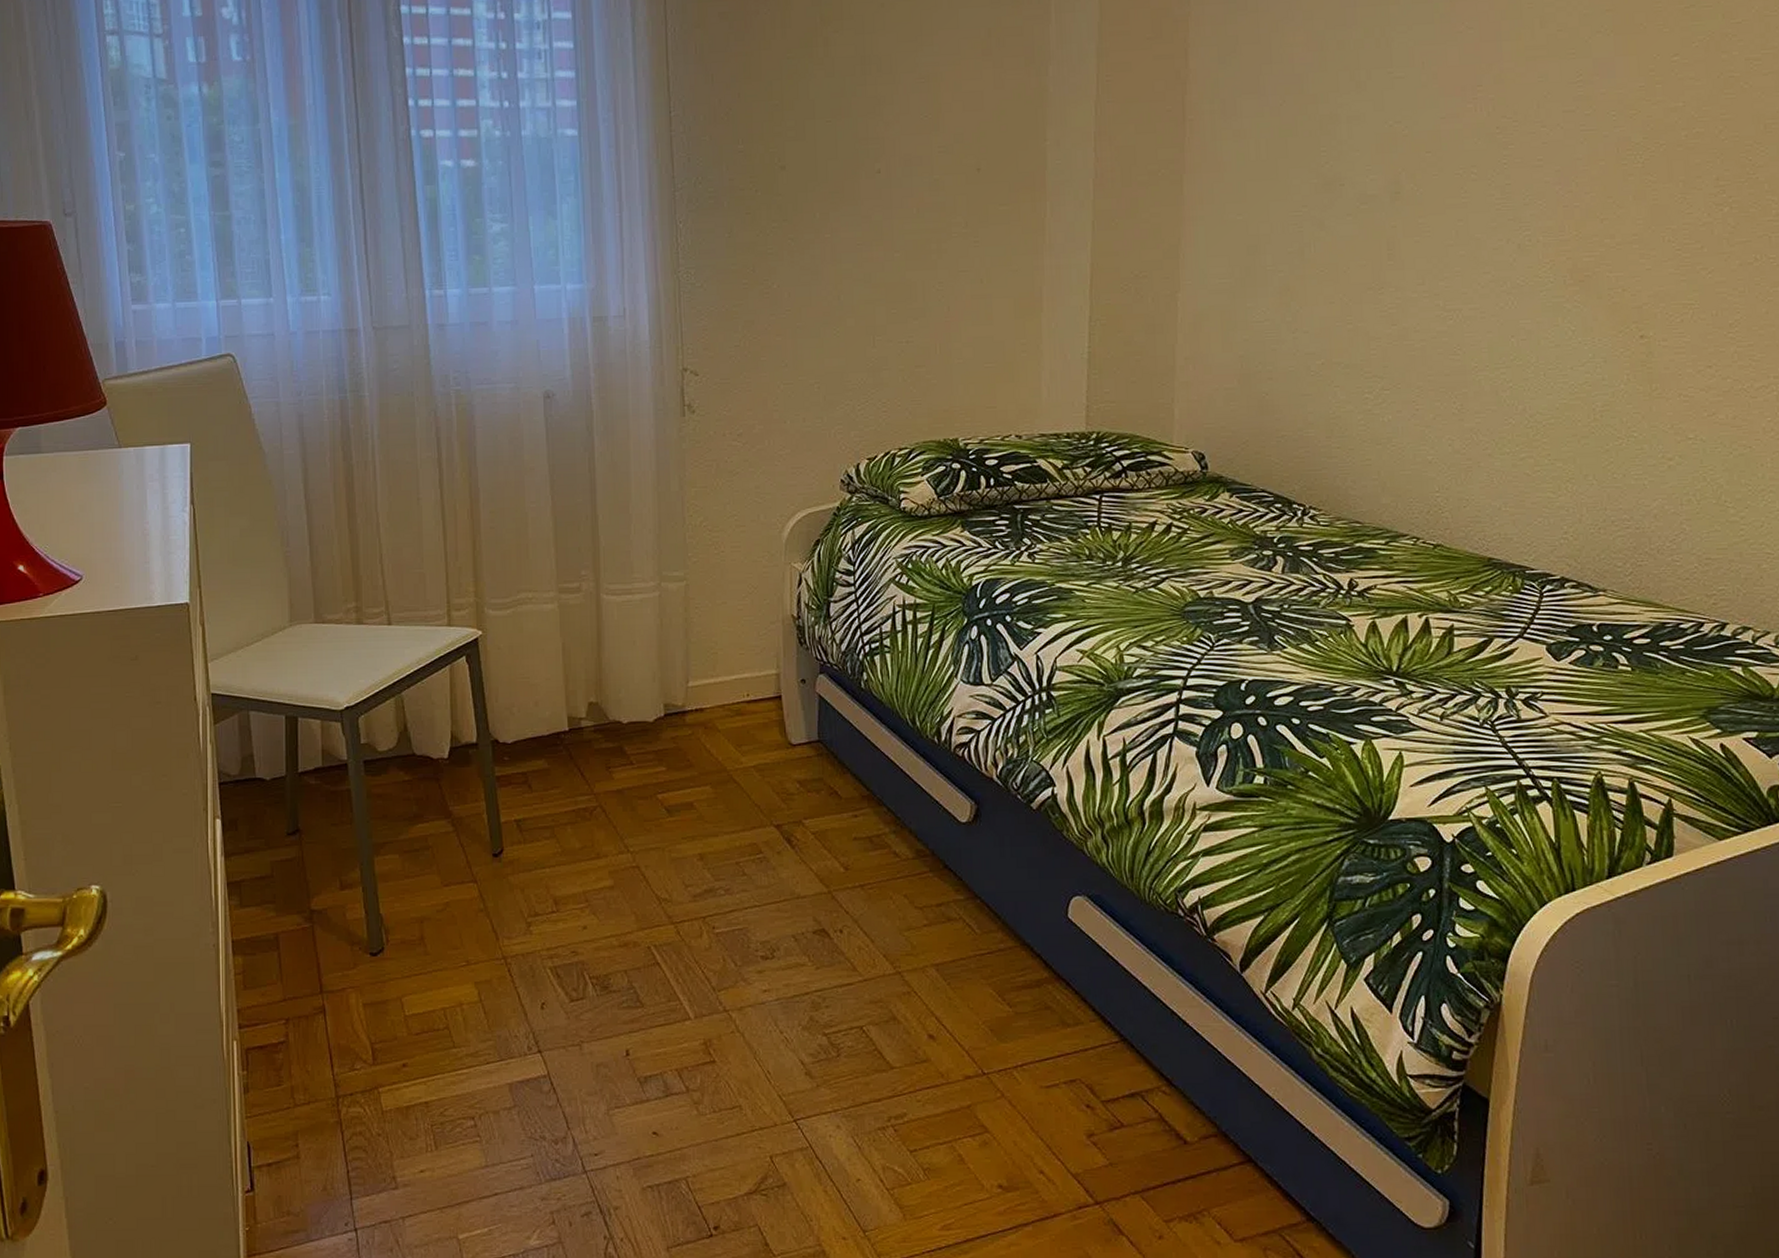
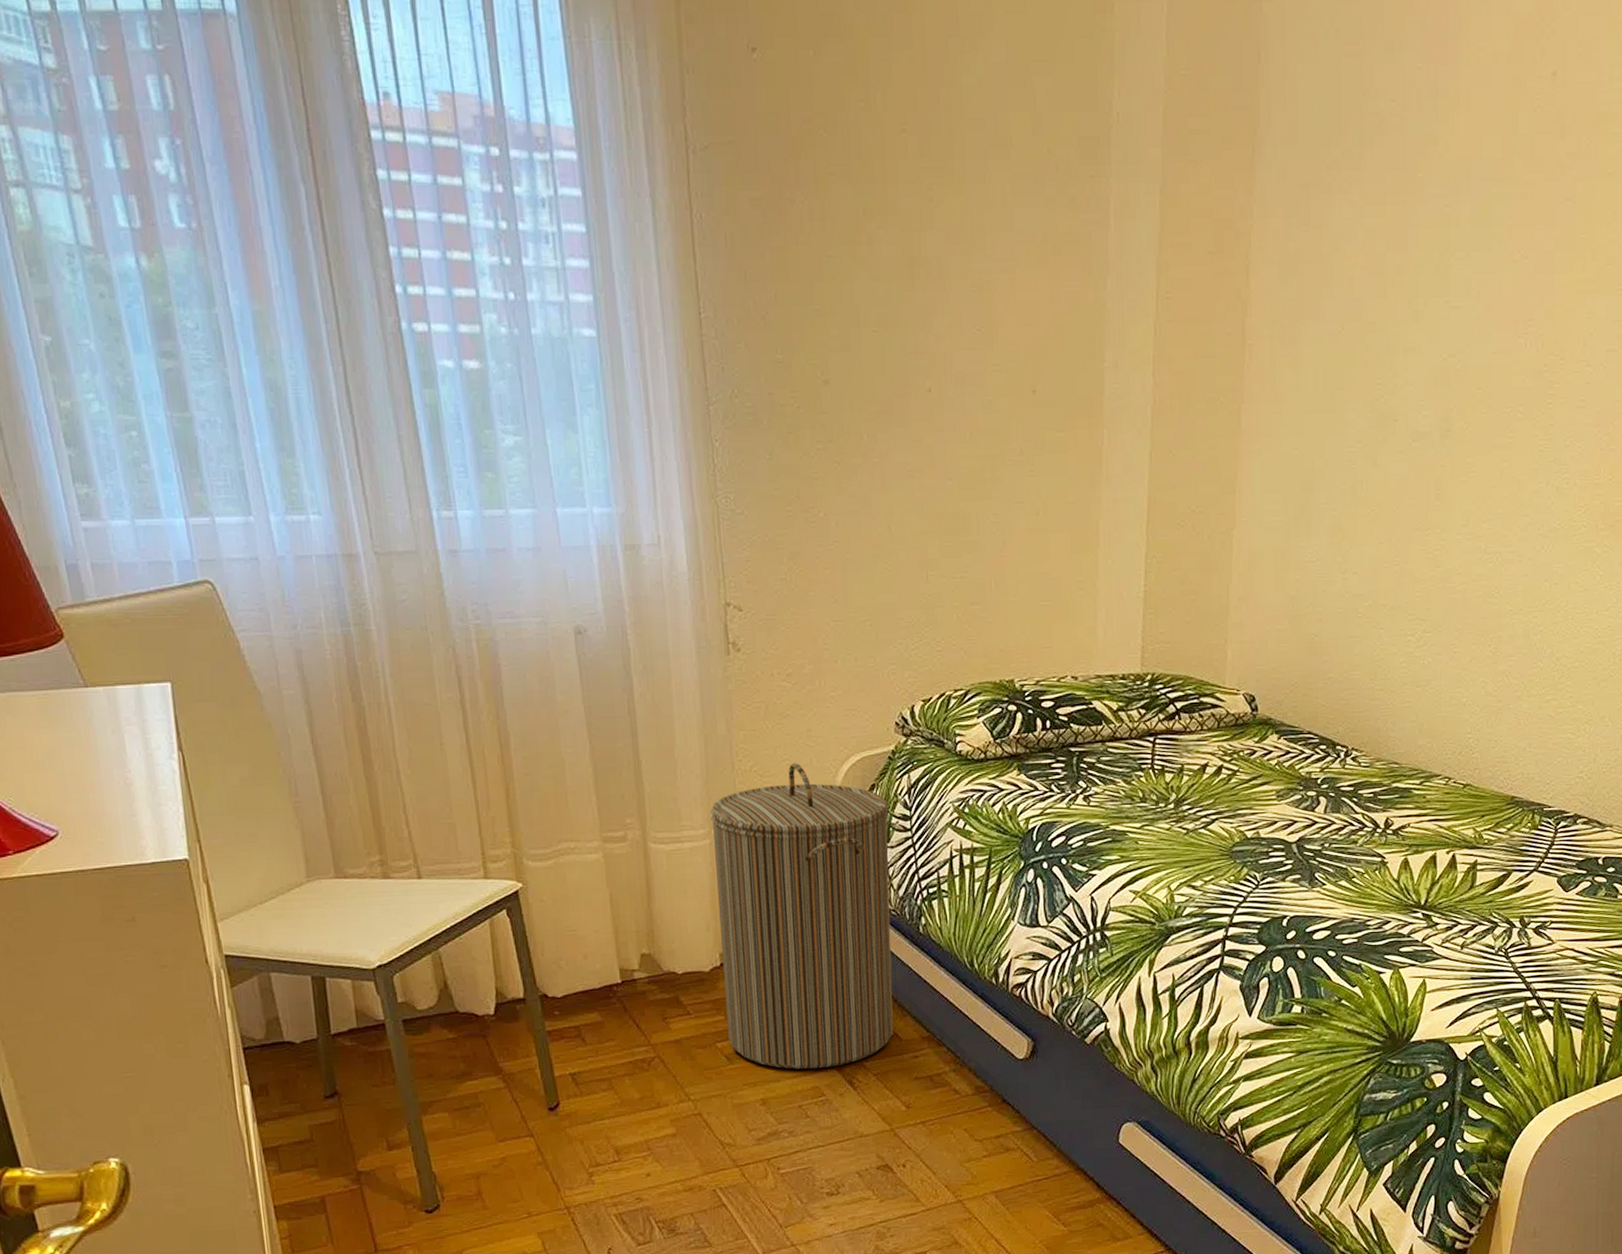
laundry hamper: none [661,517,833,825] -> present [711,762,894,1069]

